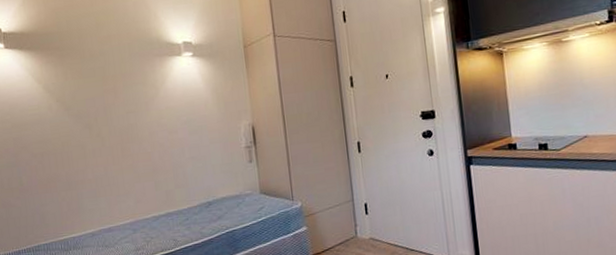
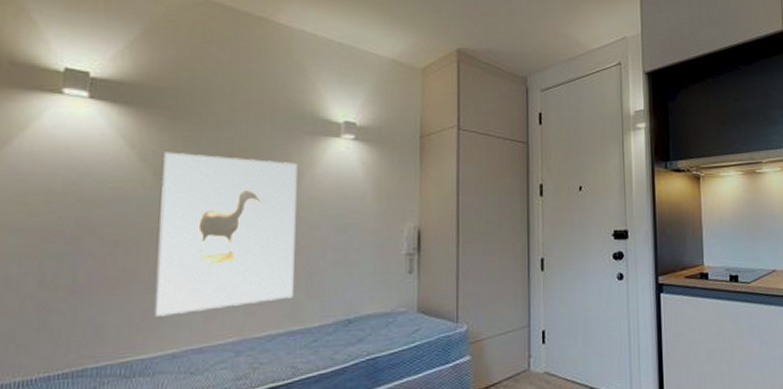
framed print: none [60,81,166,206] -> present [154,152,297,316]

